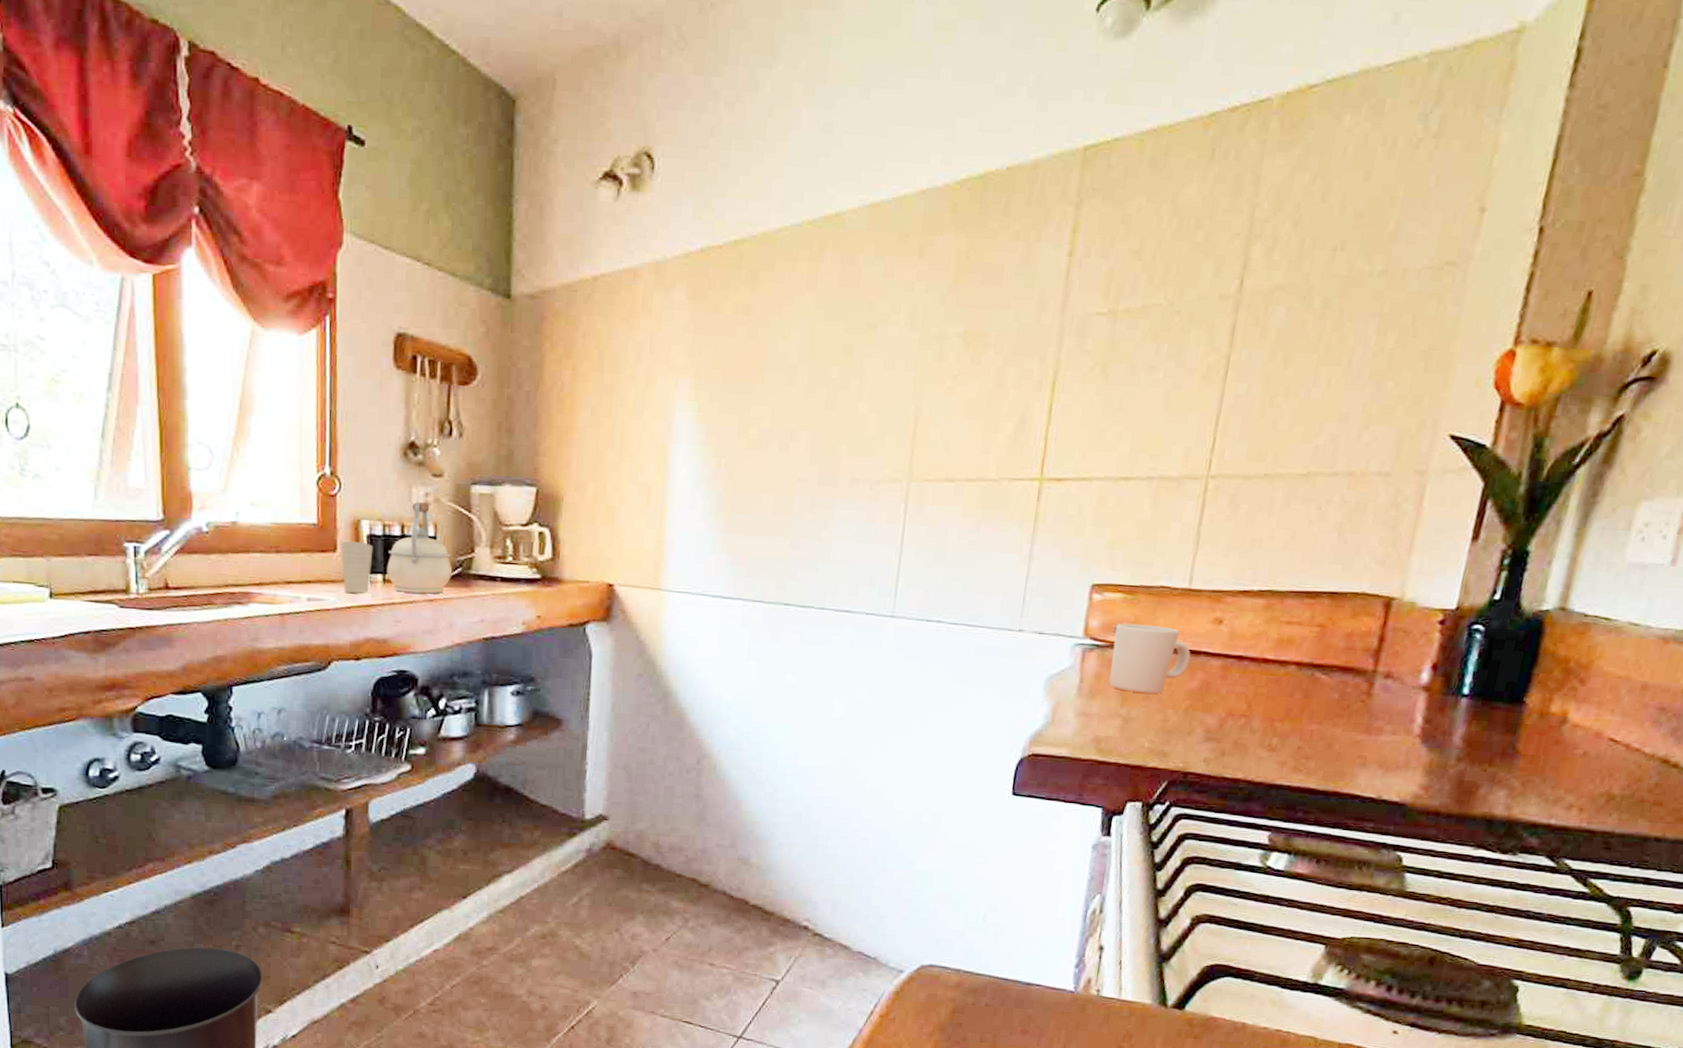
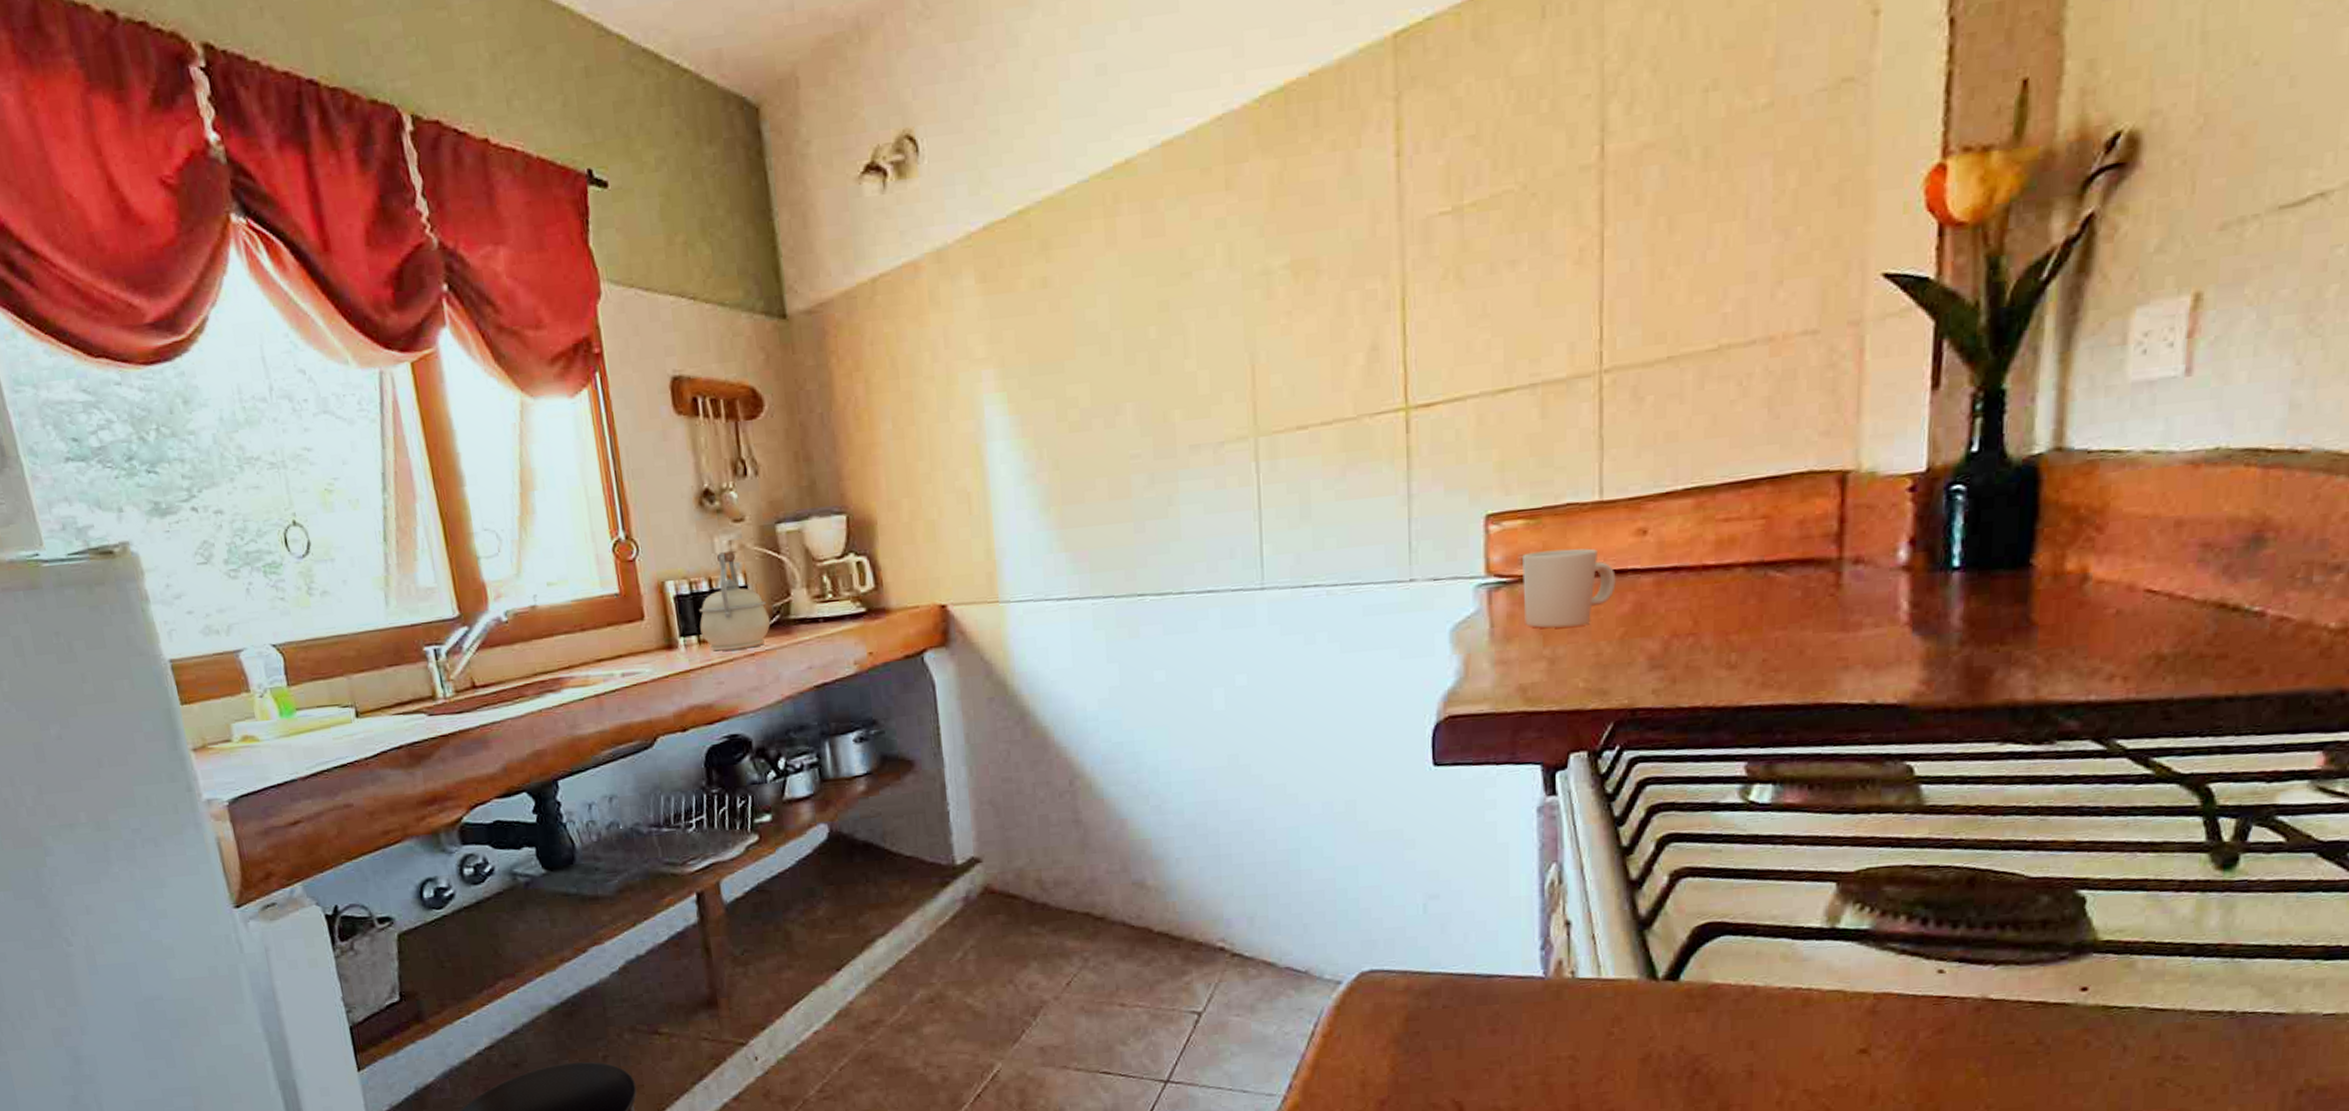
cup: present [340,541,373,594] -> none [647,604,685,661]

